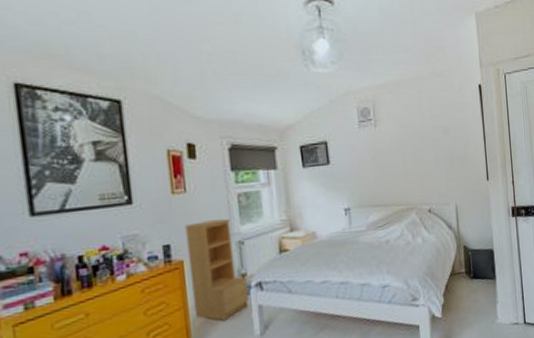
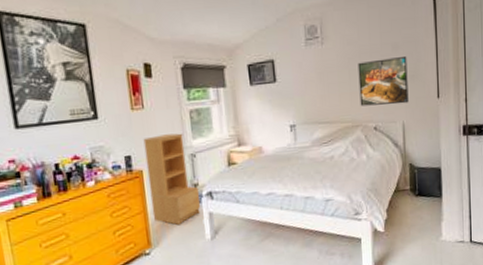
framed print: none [410,139,460,189] -> present [358,55,409,107]

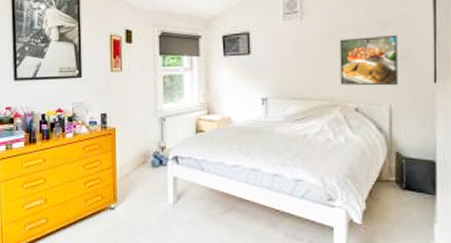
bookshelf: present [143,133,201,226] -> none [119,96,166,185]

